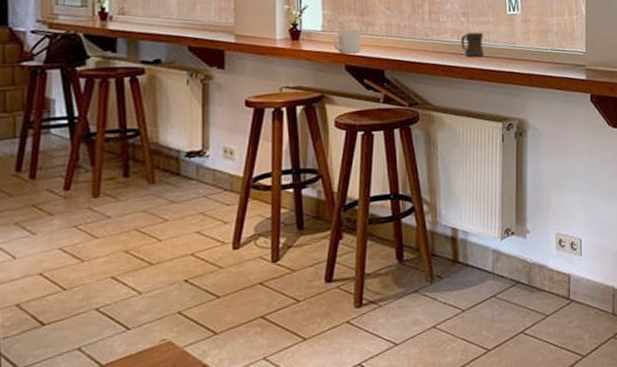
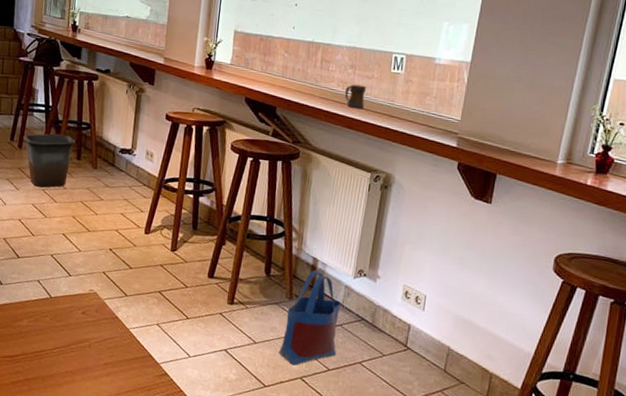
waste bin: none [36,149,119,224] -> present [23,134,76,188]
mug: present [333,29,361,54] -> none [238,65,262,88]
tote bag: none [426,241,495,358] -> present [278,270,341,366]

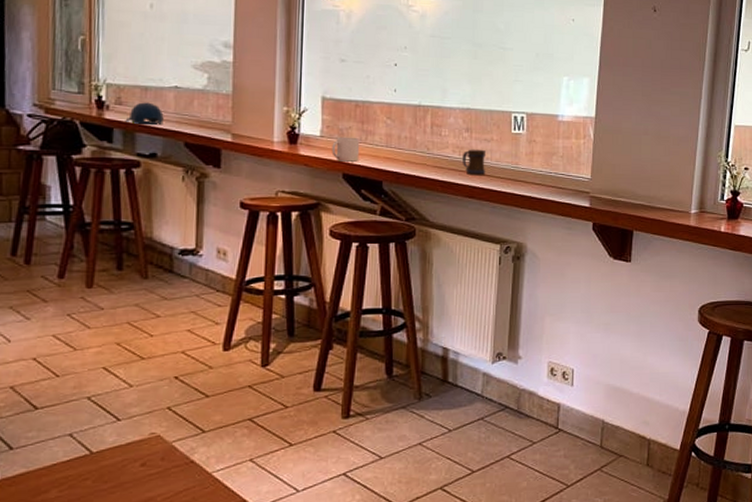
waste bin: present [23,134,76,188] -> none [31,240,113,312]
baseball cap: none [90,28,117,47] -> present [125,102,164,125]
mug: none [238,65,262,88] -> present [332,136,360,162]
tote bag: present [278,270,341,366] -> none [410,362,481,475]

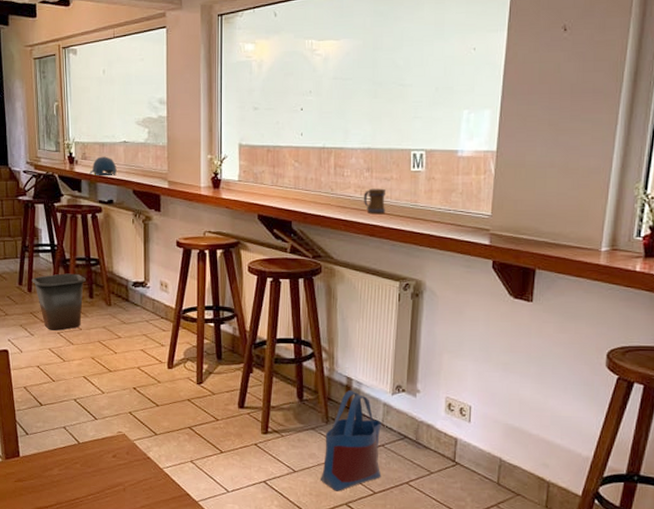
waste bin: none [31,240,113,312] -> present [31,273,86,331]
mug: present [332,136,360,162] -> none [248,180,272,203]
tote bag: none [410,362,481,475] -> present [320,390,381,491]

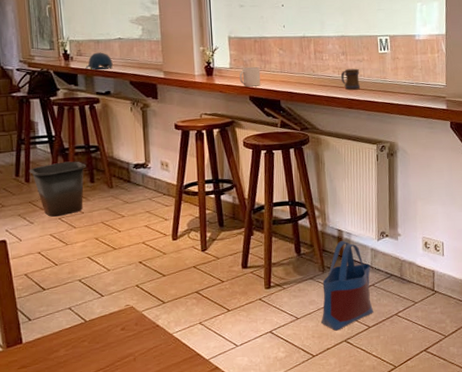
mug: none [248,180,272,203] -> present [239,66,261,87]

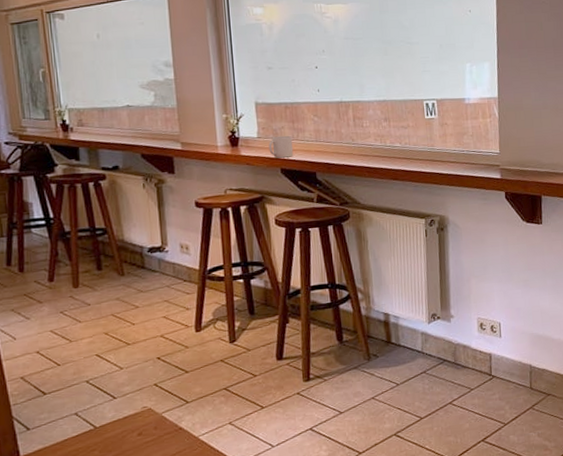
waste bin: present [29,161,86,217] -> none [23,246,92,311]
baseball cap: present [85,52,113,70] -> none [88,122,121,142]
tote bag: present [320,241,374,331] -> none [367,325,426,424]
beer mug: present [341,68,361,91] -> none [384,136,406,160]

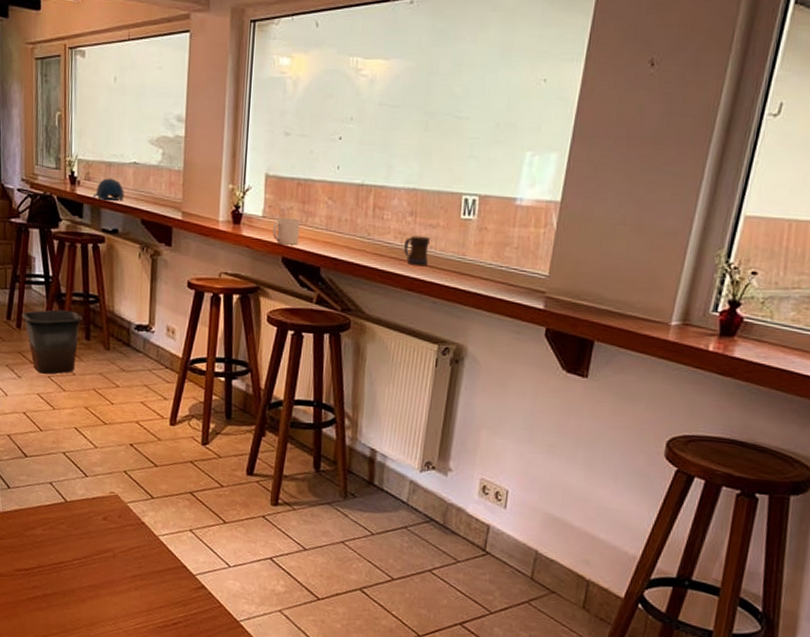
waste bin: none [23,246,92,311] -> present [21,309,83,374]
baseball cap: none [88,122,121,142] -> present [92,178,124,201]
beer mug: none [384,136,406,160] -> present [404,235,431,267]

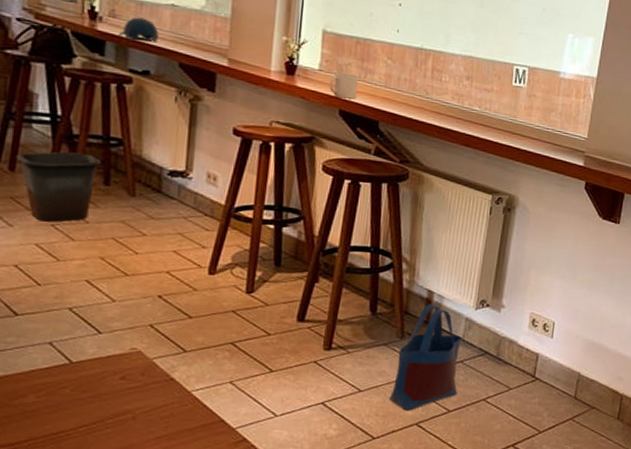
tote bag: none [332,463,406,575] -> present [388,304,462,411]
beer mug: present [404,235,431,267] -> none [461,97,486,126]

